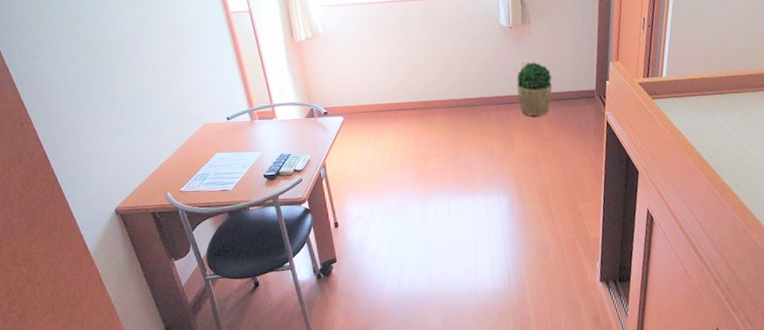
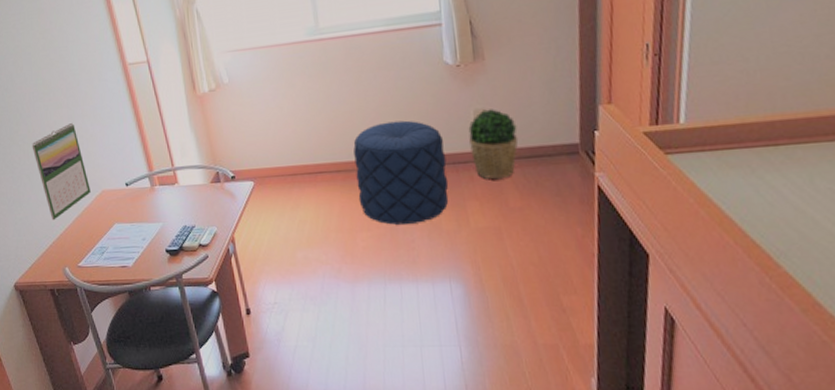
calendar: none [134,62,193,151] -> present [31,122,91,221]
pouf: none [427,69,501,152] -> present [353,120,449,225]

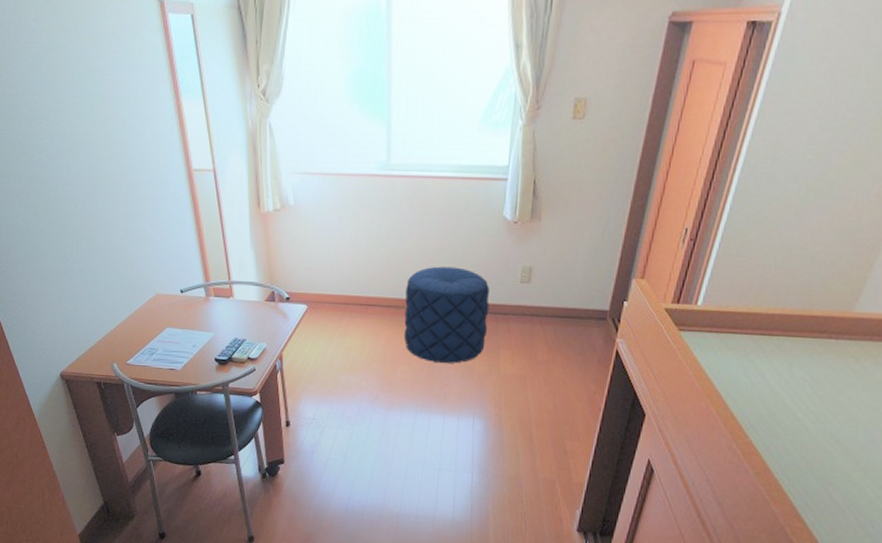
calendar: present [31,122,91,221] -> none [85,221,144,317]
potted plant: present [468,109,519,180] -> none [512,268,558,333]

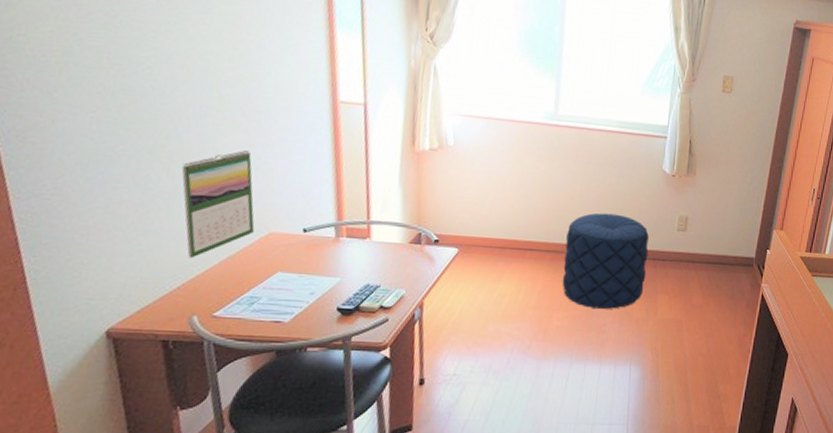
calendar: none [85,221,144,317] -> present [181,149,255,259]

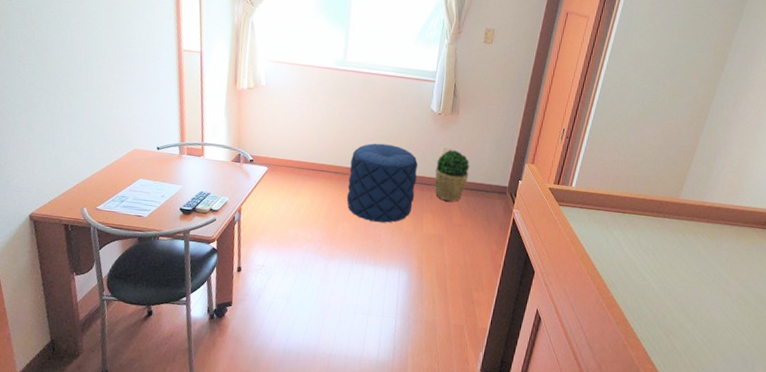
calendar: present [181,149,255,259] -> none [76,86,124,166]
potted plant: none [670,217,711,279] -> present [435,149,470,202]

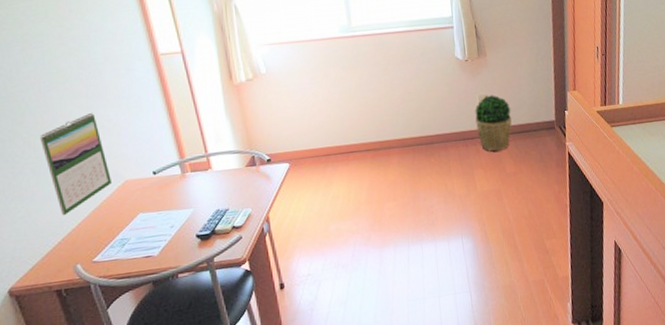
calendar: none [76,86,124,166] -> present [40,112,111,216]
pouf: present [346,143,418,223] -> none [381,105,460,194]

